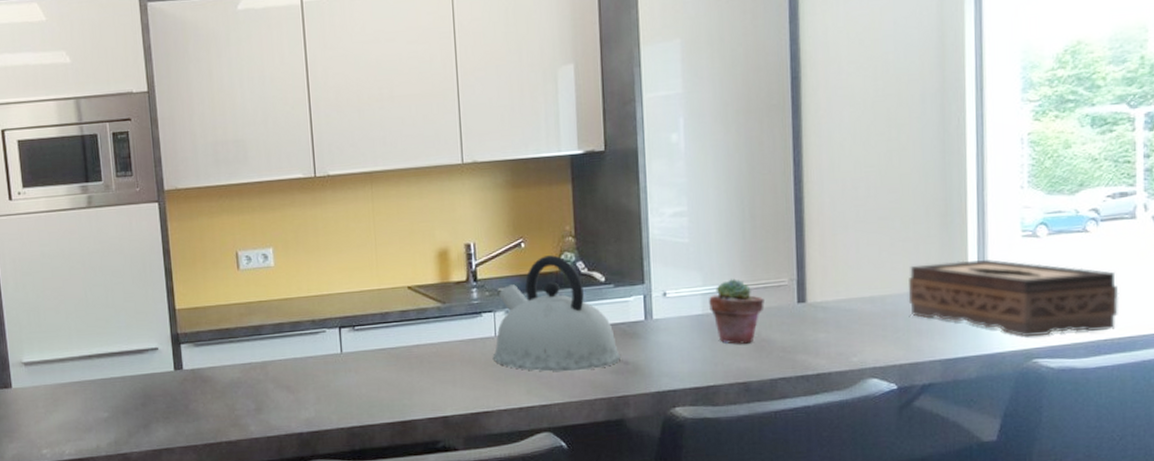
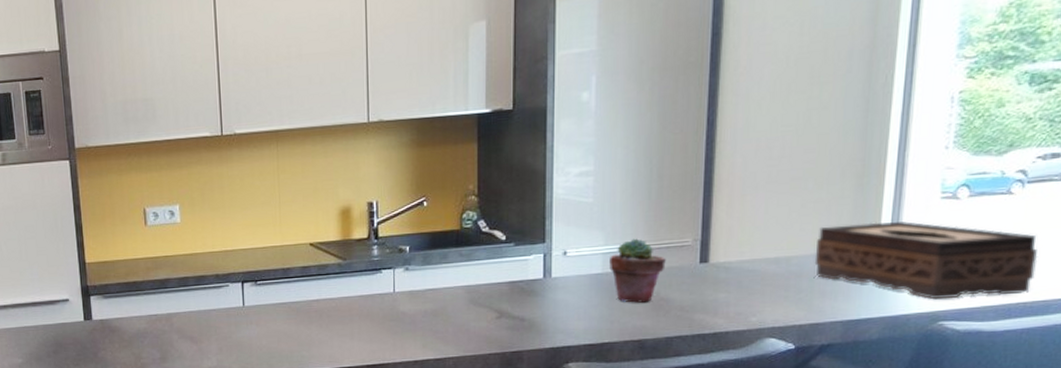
kettle: present [493,255,620,372] -> none [391,214,517,327]

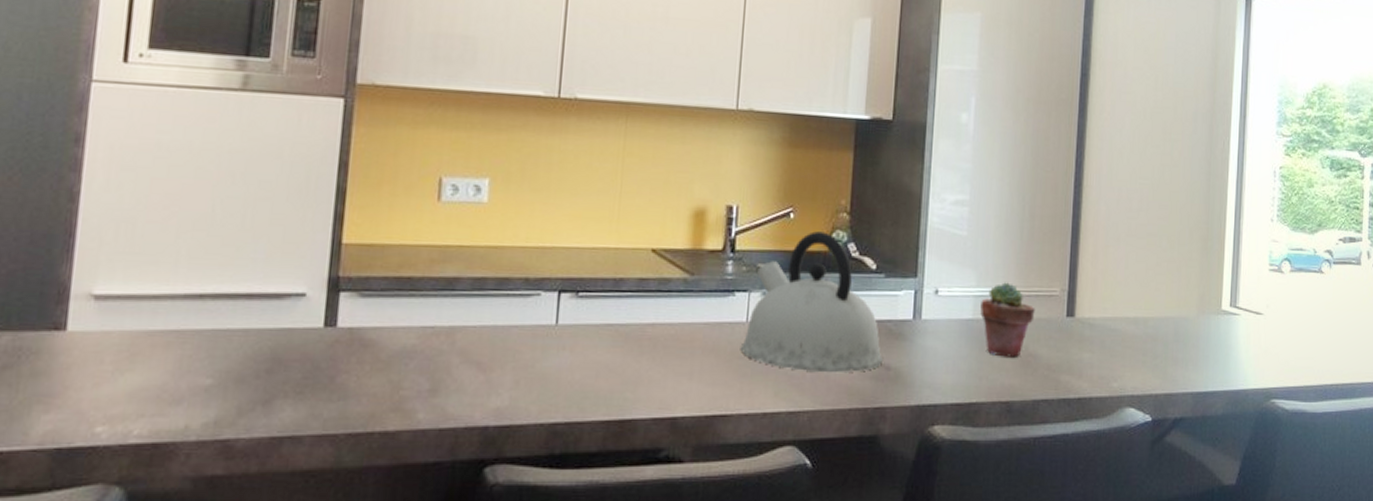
kettle: none [391,214,517,327] -> present [741,231,883,372]
tissue box: present [814,221,1038,299] -> none [1168,288,1345,376]

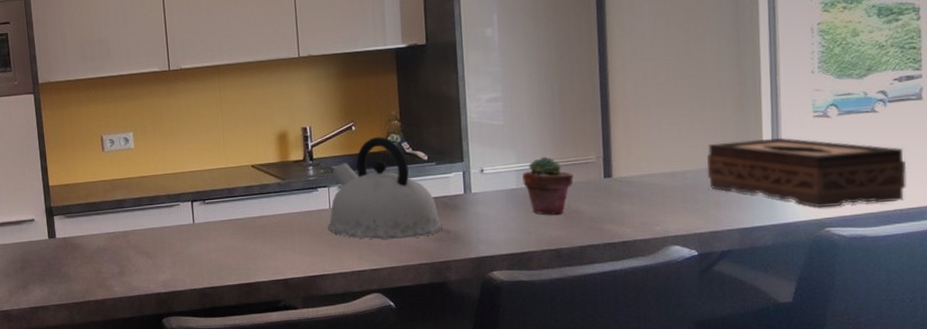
tissue box: none [1168,288,1345,376] -> present [706,138,907,207]

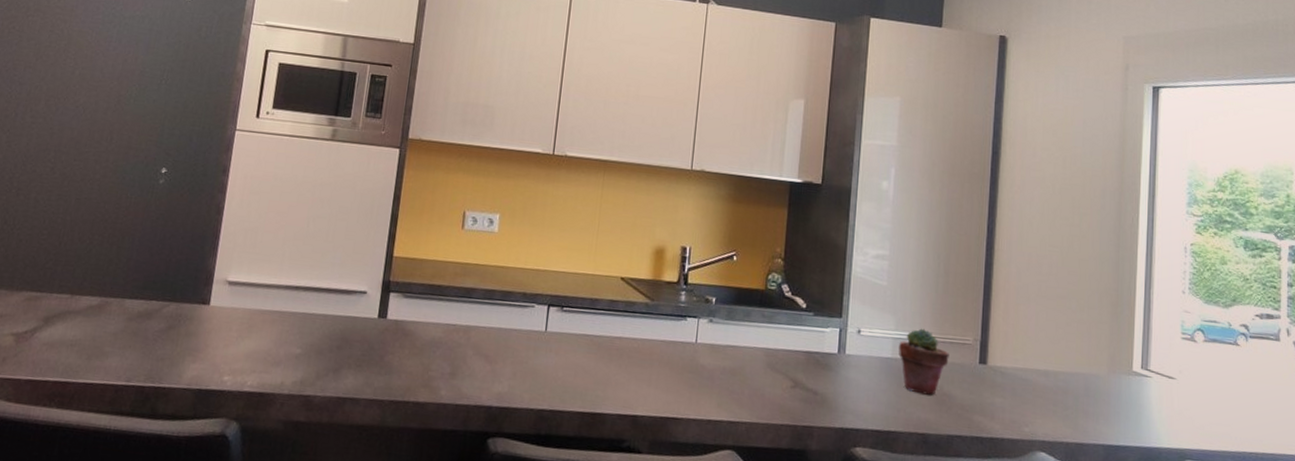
kettle: present [328,137,442,240] -> none [691,272,811,394]
tissue box: present [706,138,907,207] -> none [1078,347,1264,445]

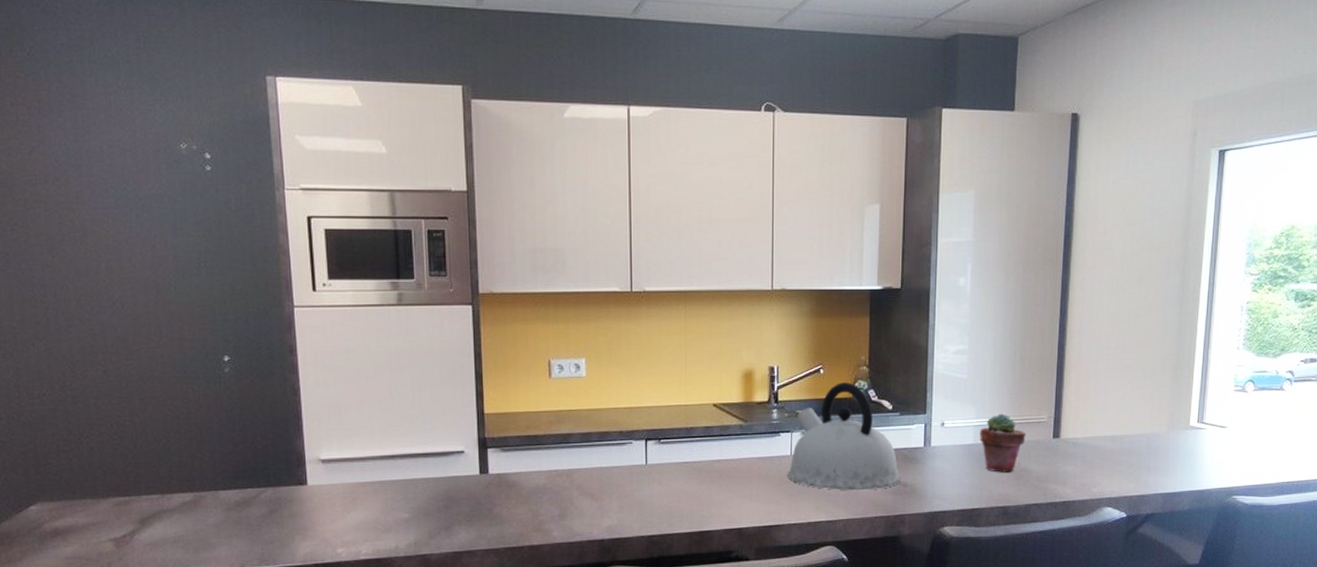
kettle: none [691,272,811,394] -> present [788,382,900,490]

